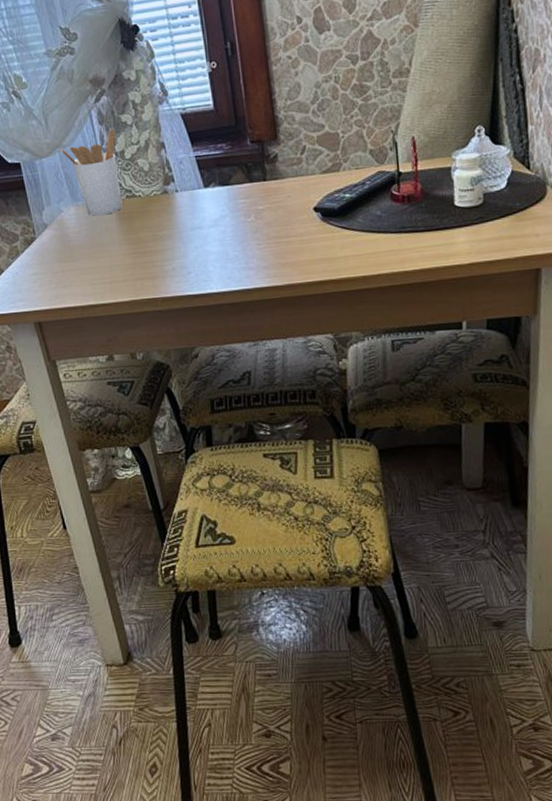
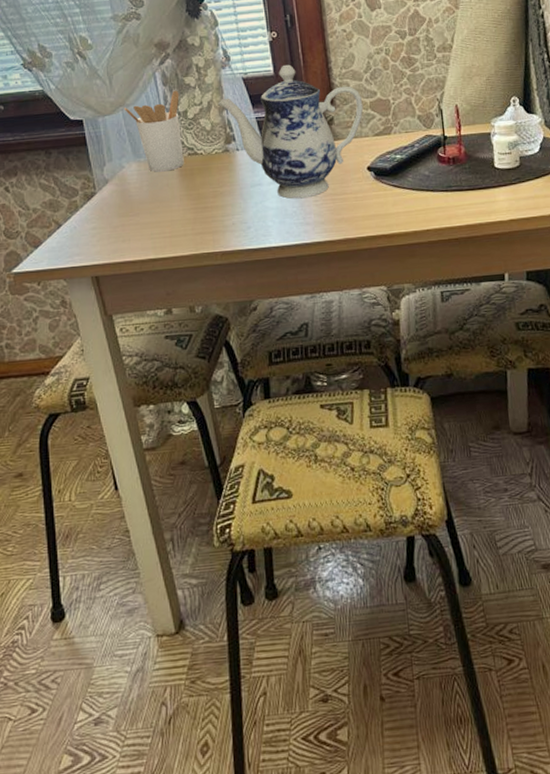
teapot: none [155,97,310,243] -> present [217,64,364,199]

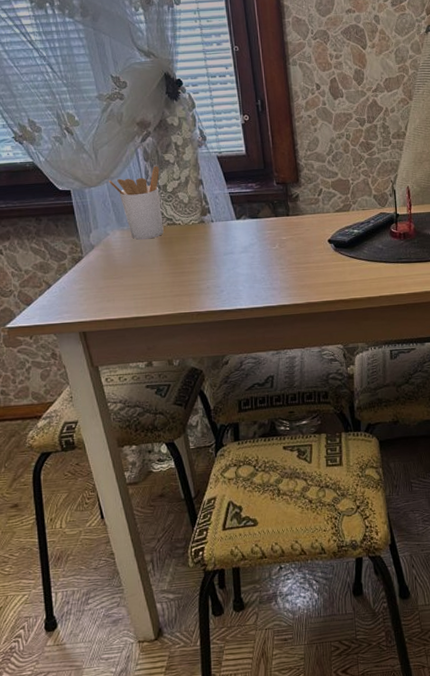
teapot: present [217,64,364,199] -> none [194,145,326,267]

